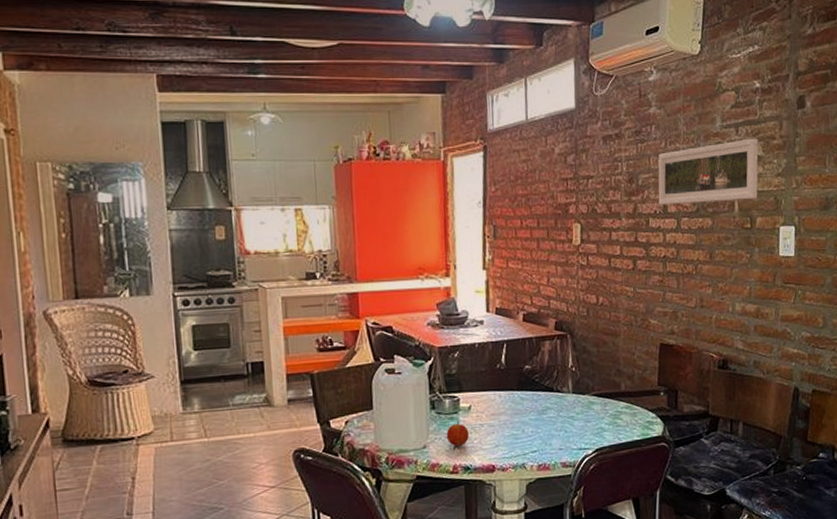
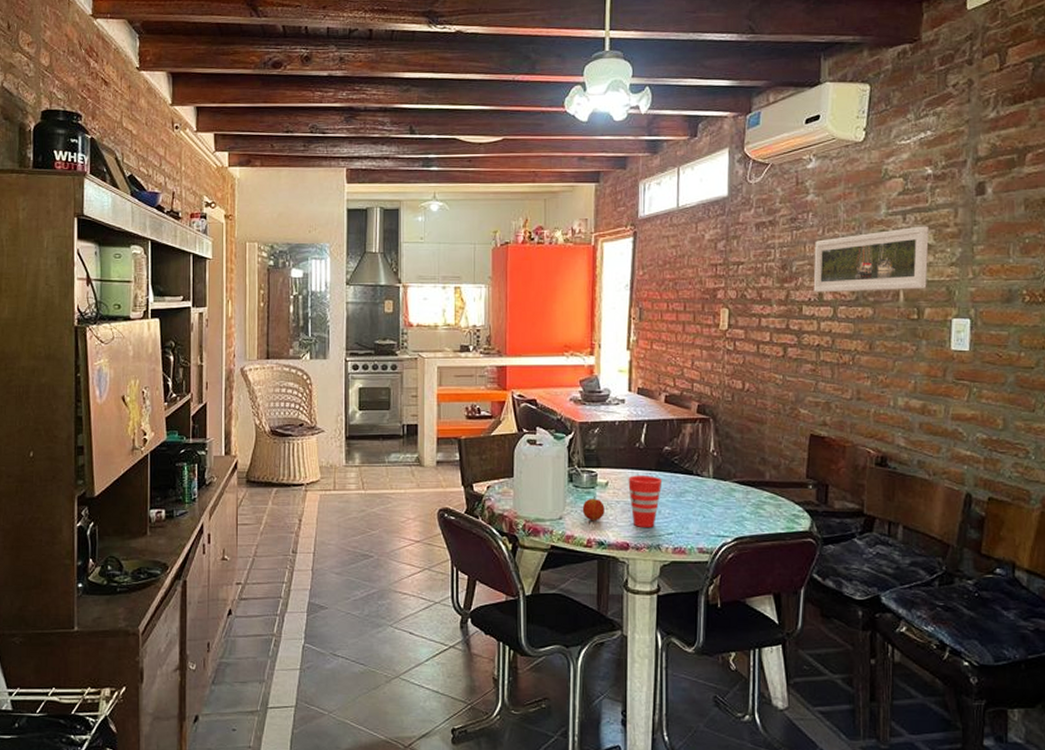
cup: none [490,396,525,448] -> present [628,476,663,527]

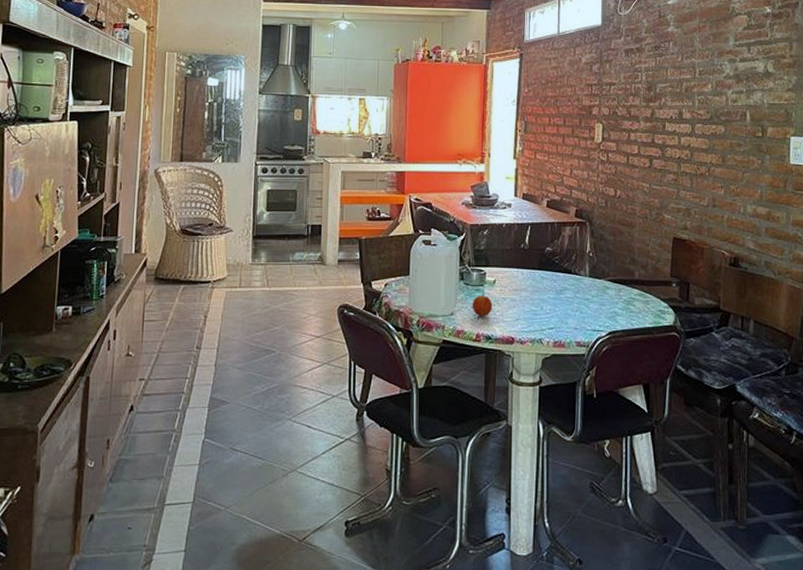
cup: present [628,476,663,527] -> none [514,274,545,322]
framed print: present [813,226,929,293] -> none [674,56,770,112]

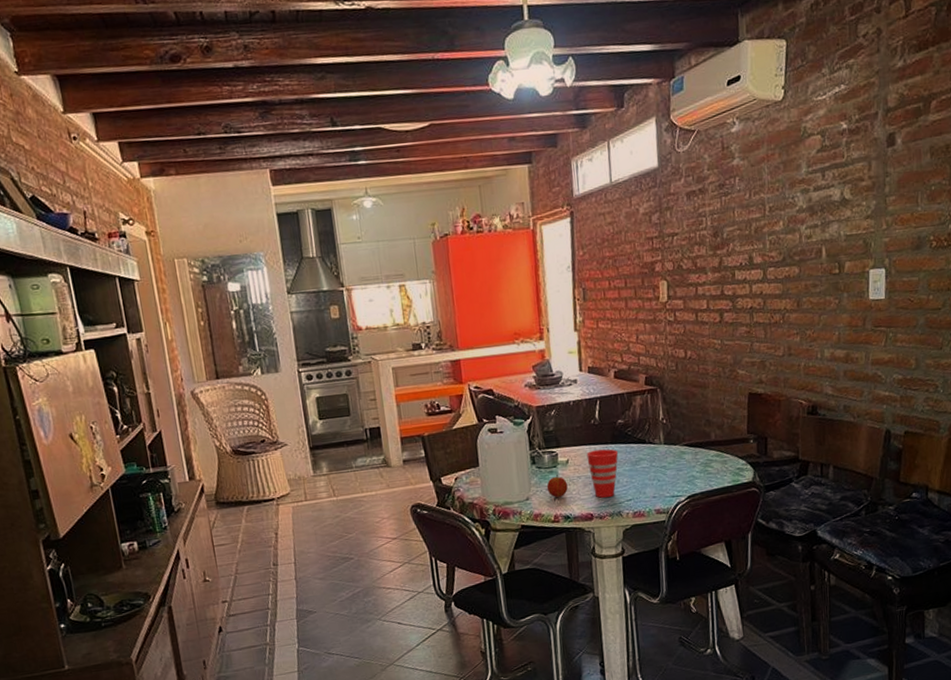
cup: none [514,274,545,322] -> present [586,449,619,498]

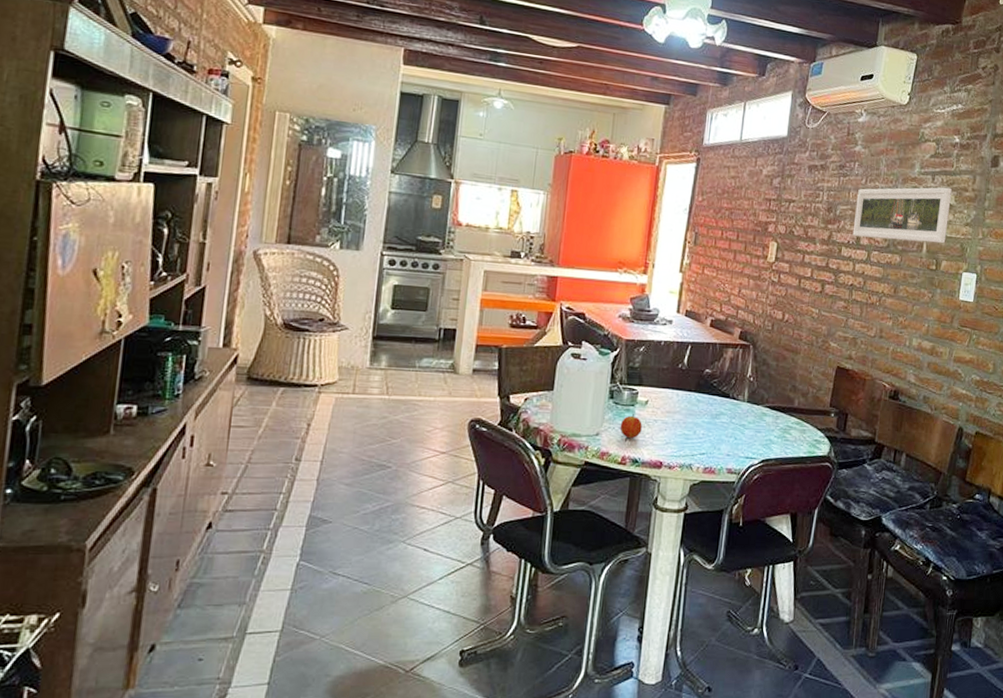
cup: present [586,449,619,498] -> none [667,395,701,447]
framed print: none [743,181,847,257] -> present [852,187,952,244]

